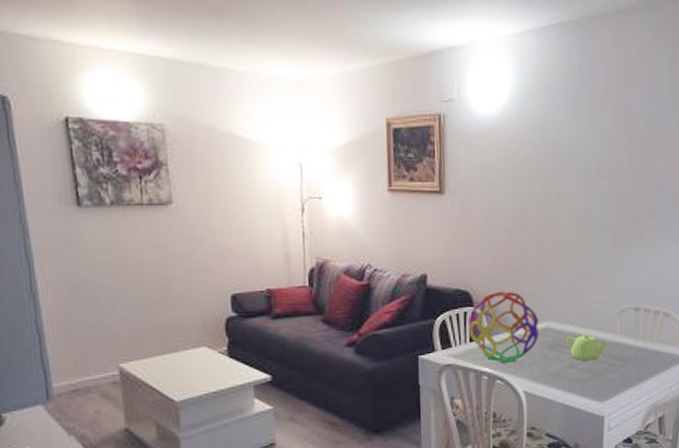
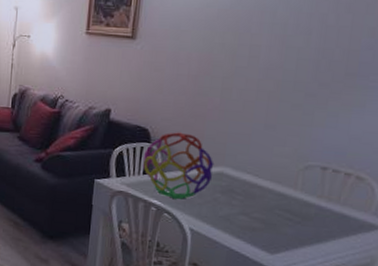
teapot: present [565,333,608,361] -> none [239,184,286,212]

